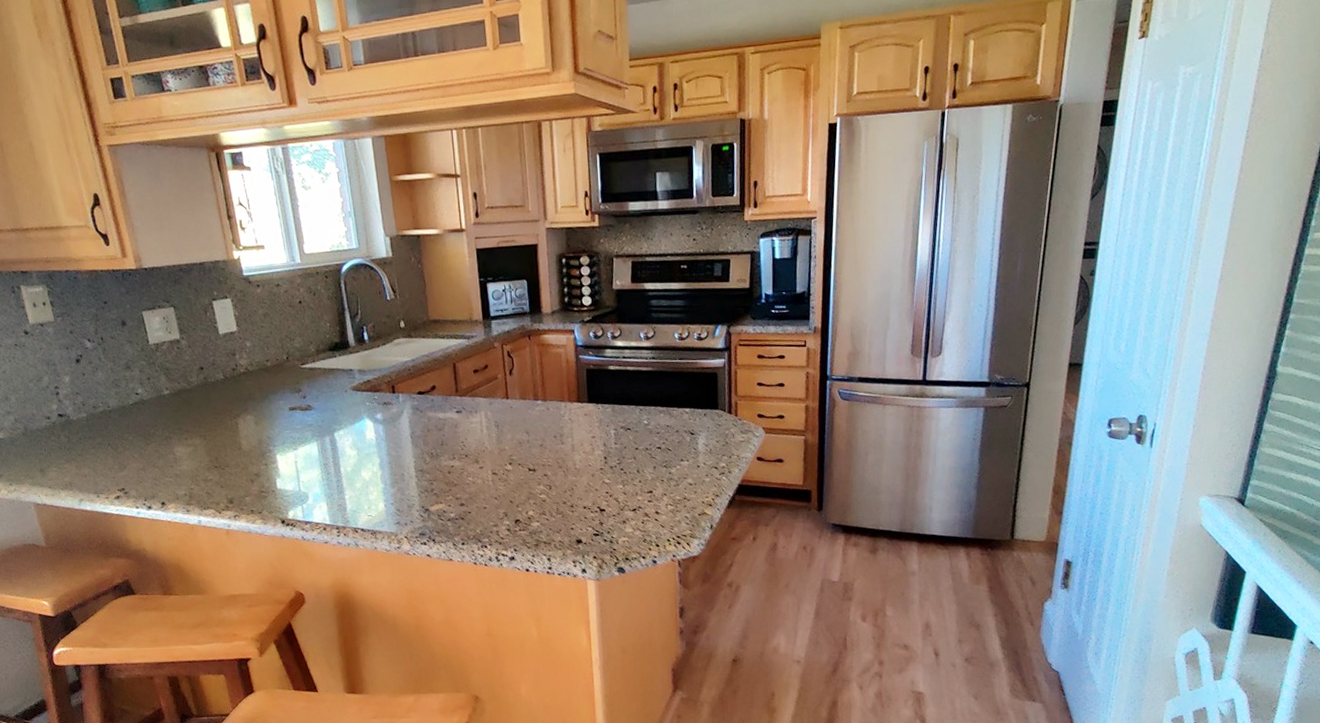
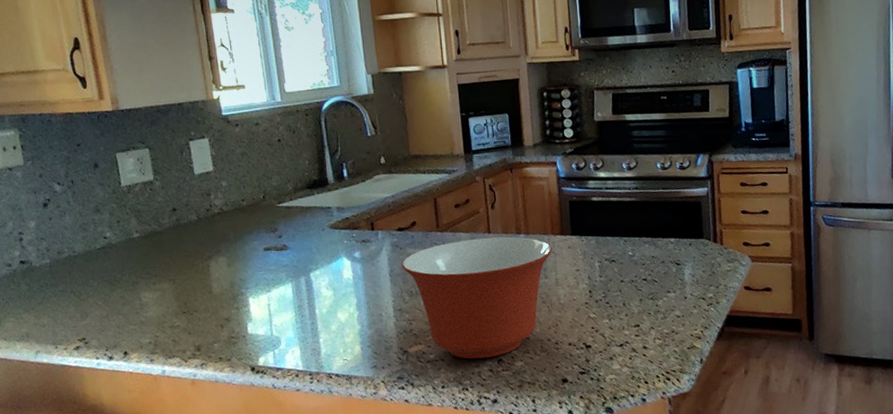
mixing bowl: none [422,402,569,519] -> present [402,236,552,359]

